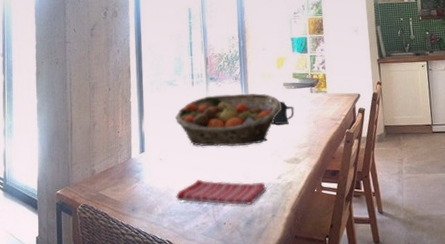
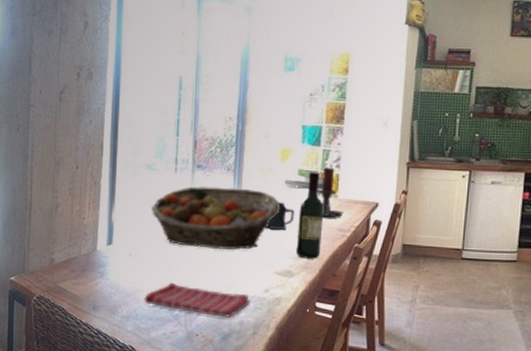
wine bottle: none [297,74,320,146] -> present [296,172,324,259]
candle holder: none [310,69,334,110] -> present [317,167,344,217]

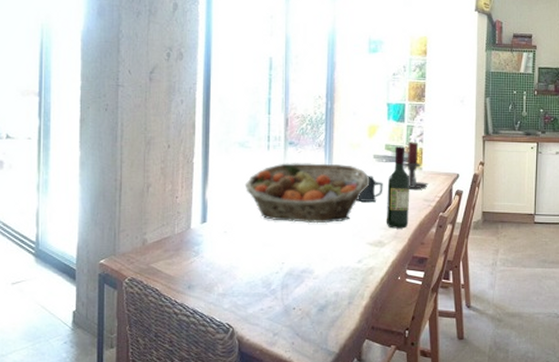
dish towel: present [144,282,251,318] -> none [240,257,345,289]

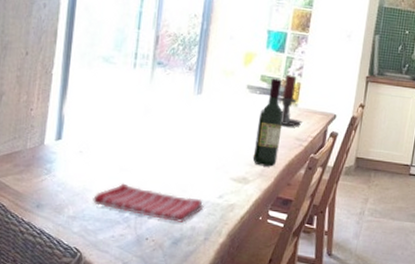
dish towel: none [240,257,345,289] -> present [93,183,204,223]
fruit basket: present [244,163,370,224] -> none [105,84,241,153]
mug: present [358,176,383,202] -> none [225,107,255,135]

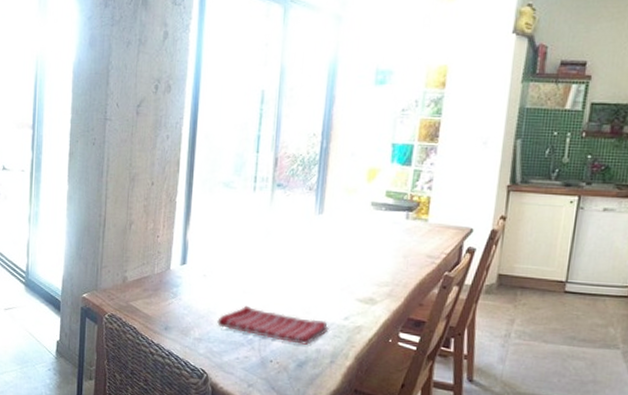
wine bottle: present [252,78,284,167] -> none [379,193,413,287]
candle holder: present [277,74,302,126] -> none [405,188,434,243]

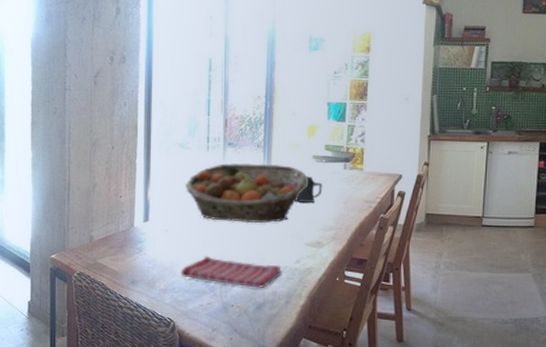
fruit basket: none [227,206,365,274] -> present [185,163,309,224]
mug: none [349,225,380,254] -> present [296,176,323,202]

